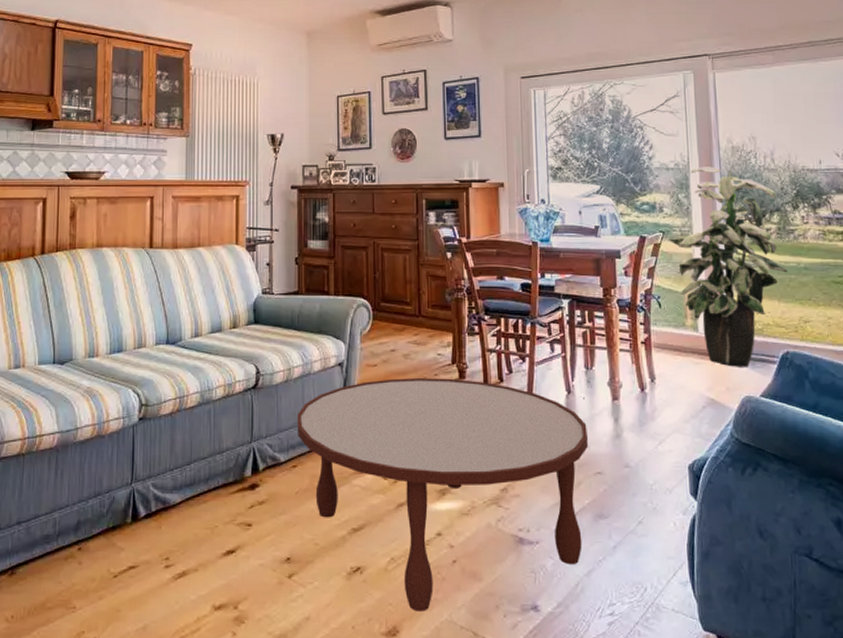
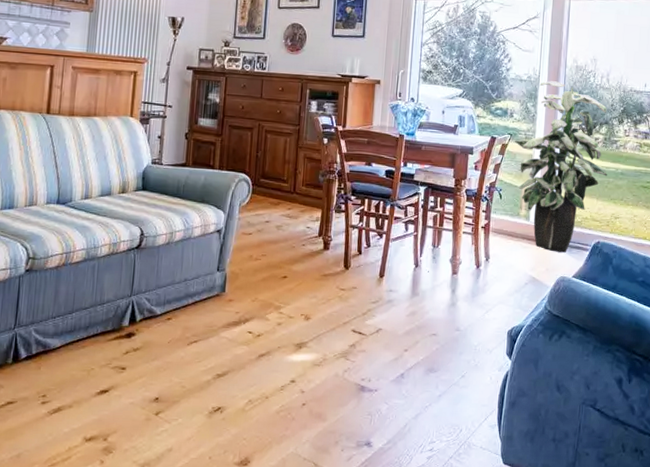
coffee table: present [296,378,588,612] -> none [174,246,429,446]

